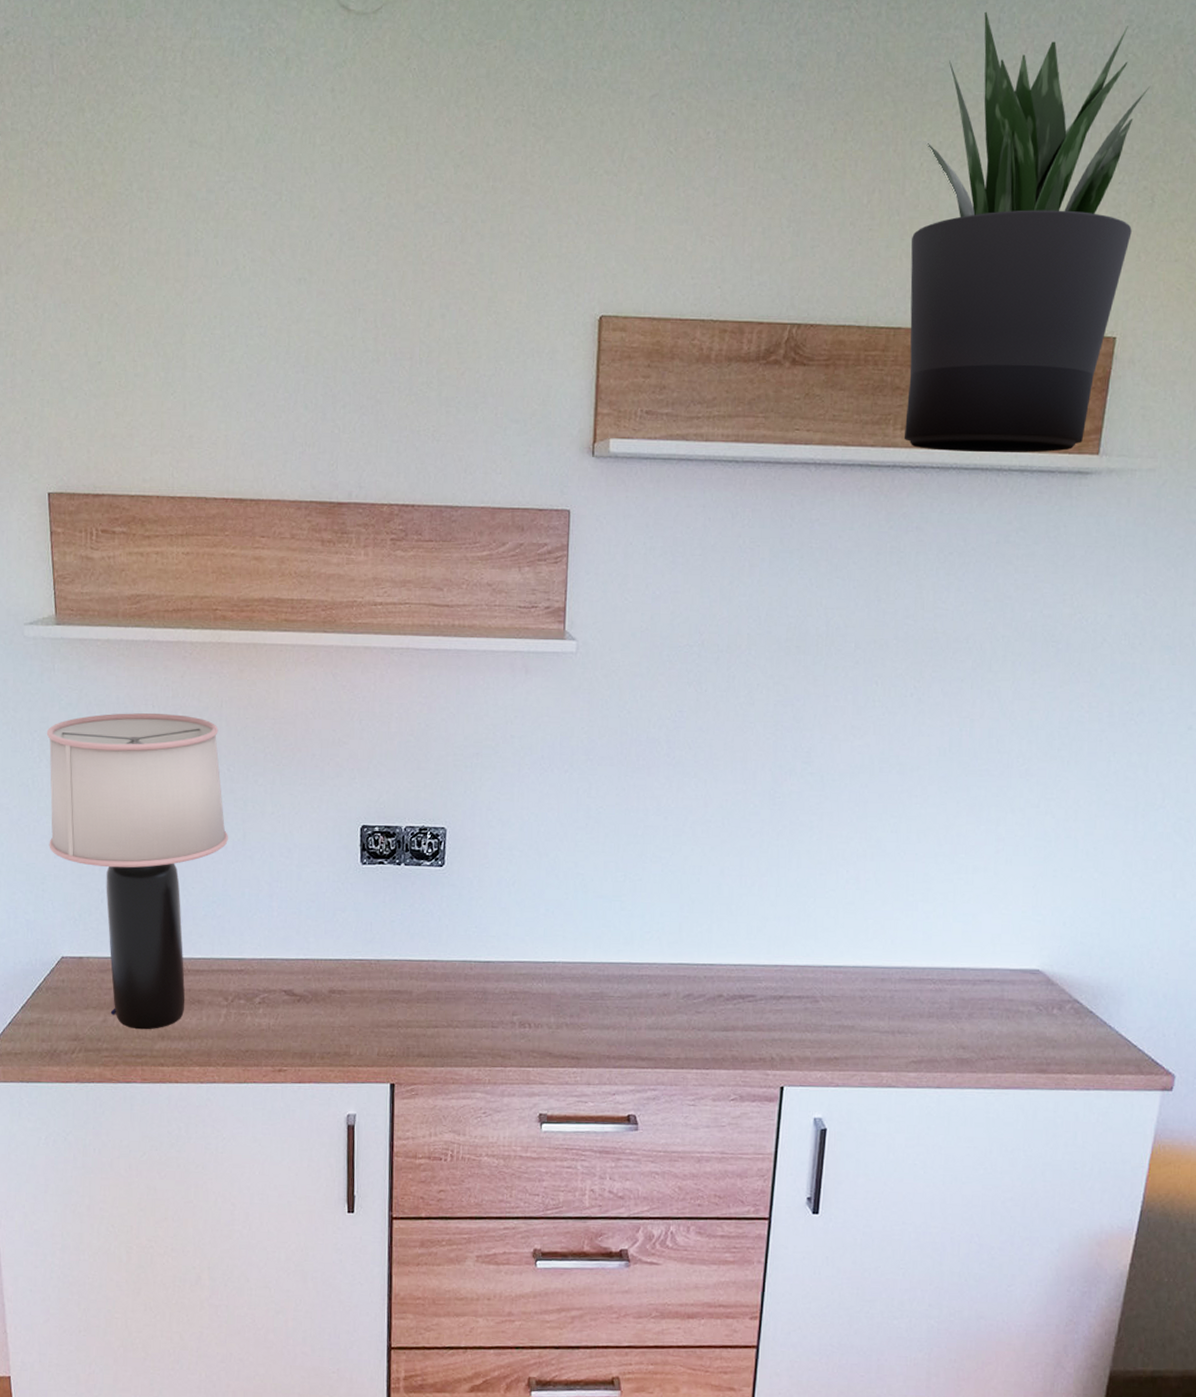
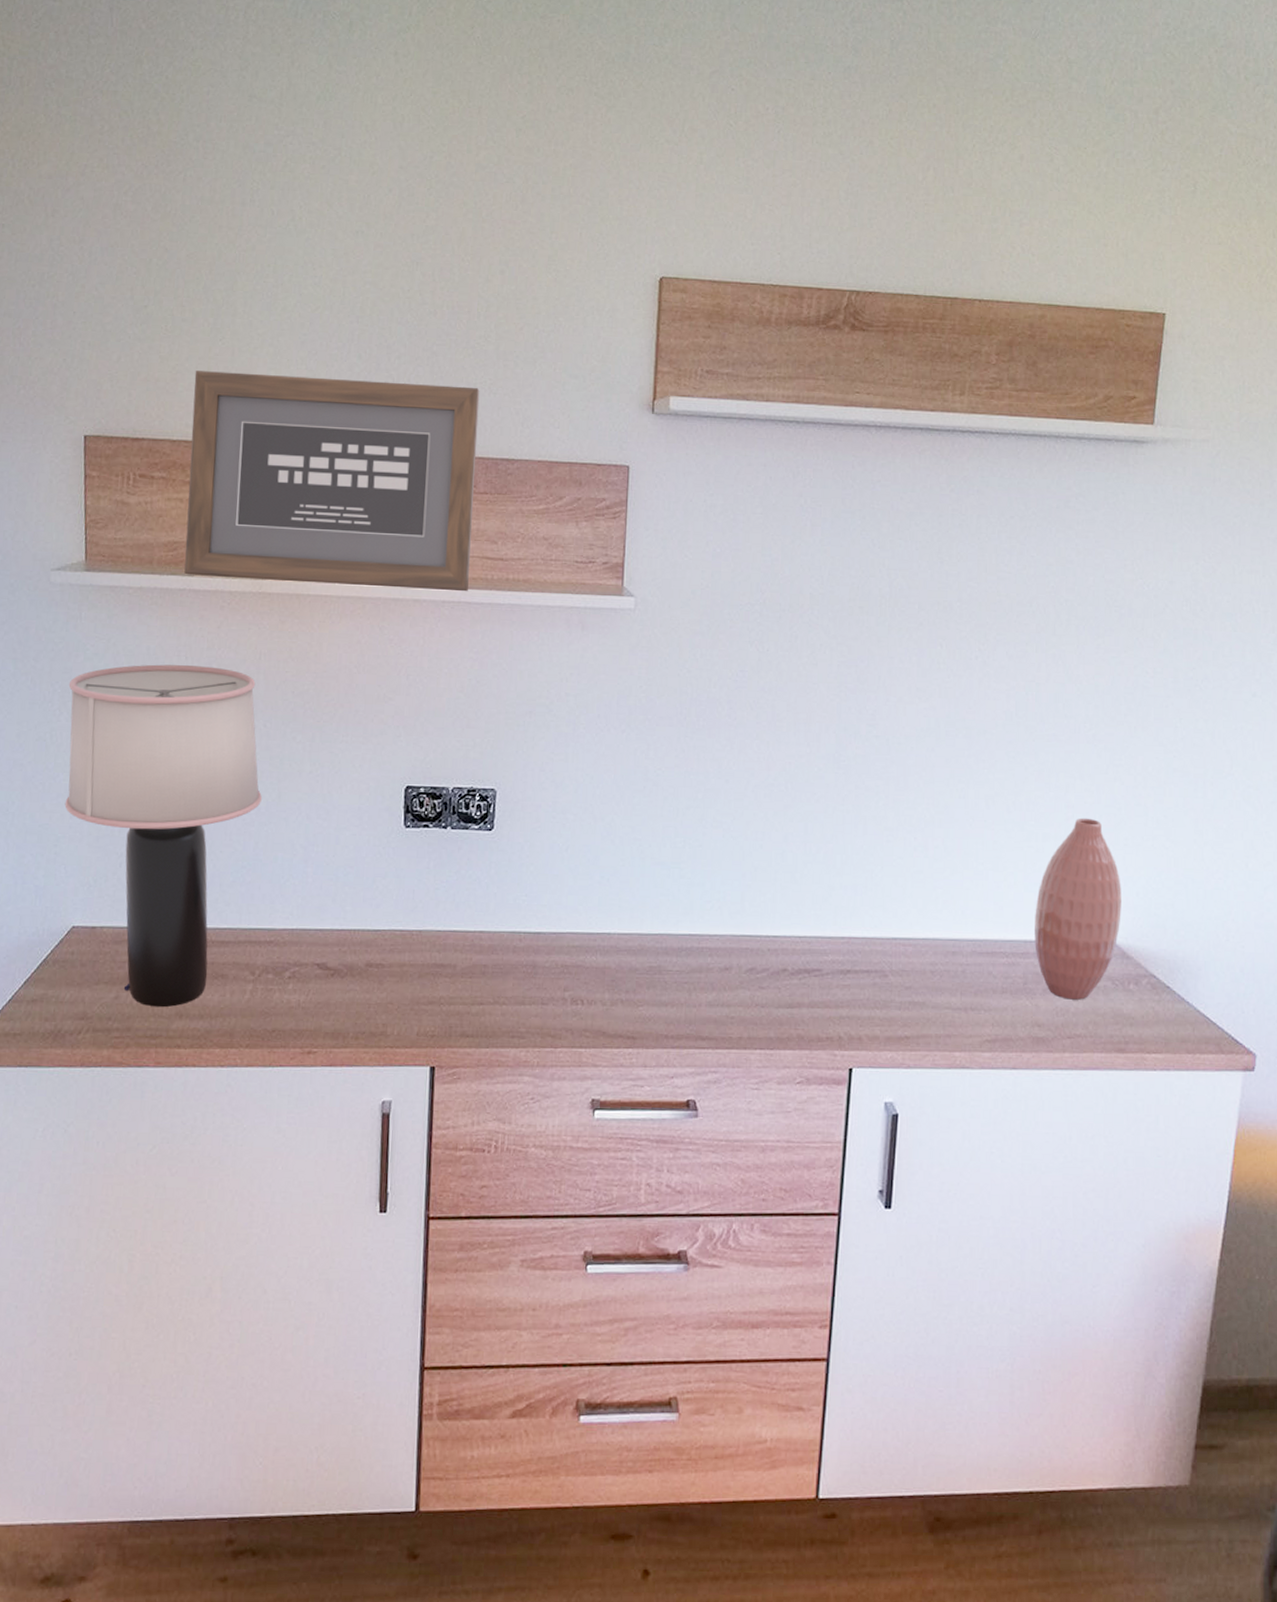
picture frame: none [147,425,423,638] -> present [184,371,480,592]
planter: present [903,11,1150,453] -> none [963,9,1187,421]
vase: none [961,850,1049,1024] -> present [1033,817,1121,1000]

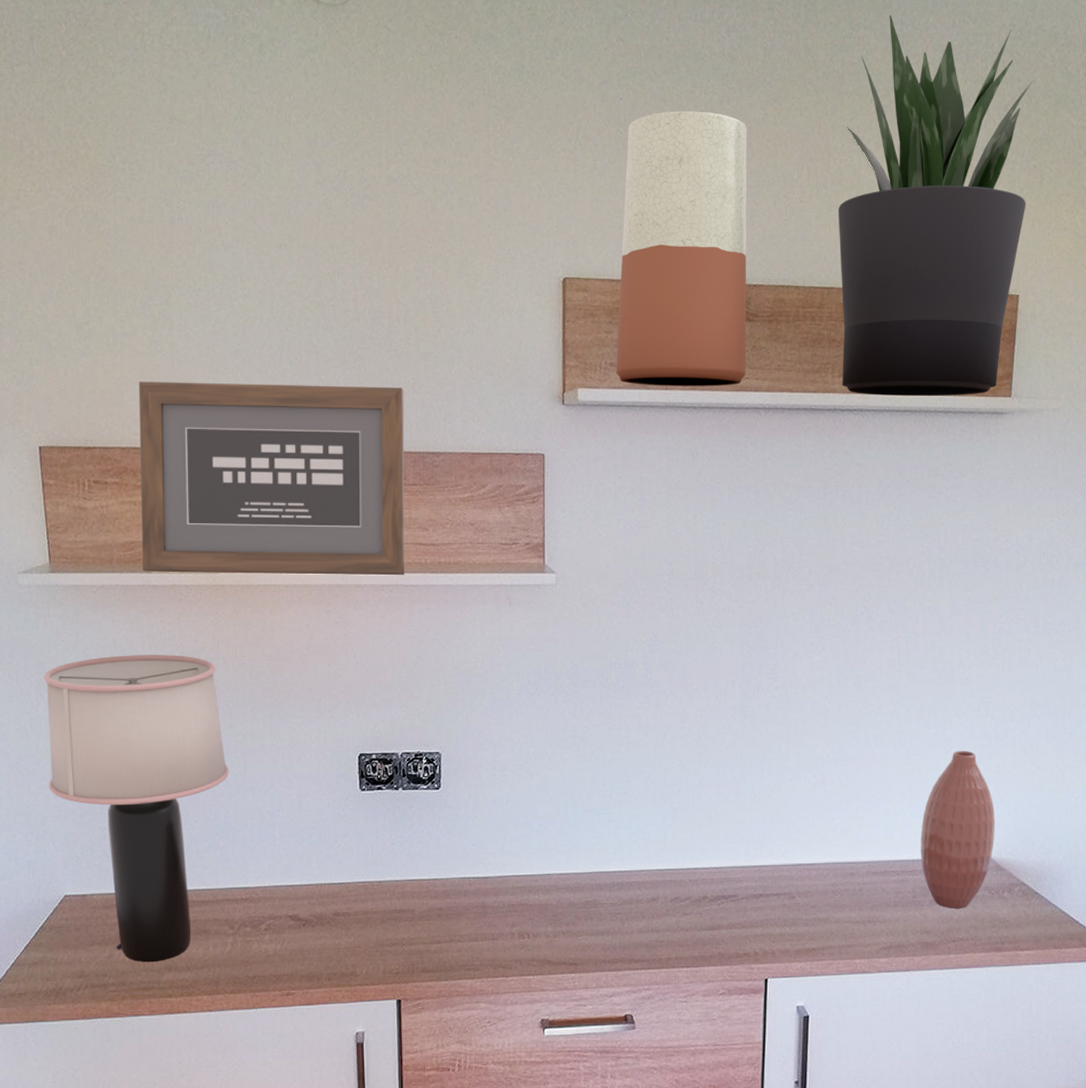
vase: none [713,104,869,401] -> present [616,111,747,387]
planter: none [963,9,1187,421] -> present [837,14,1033,397]

